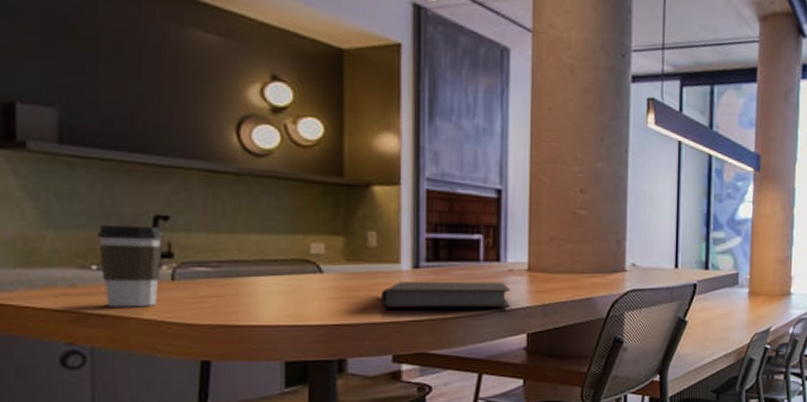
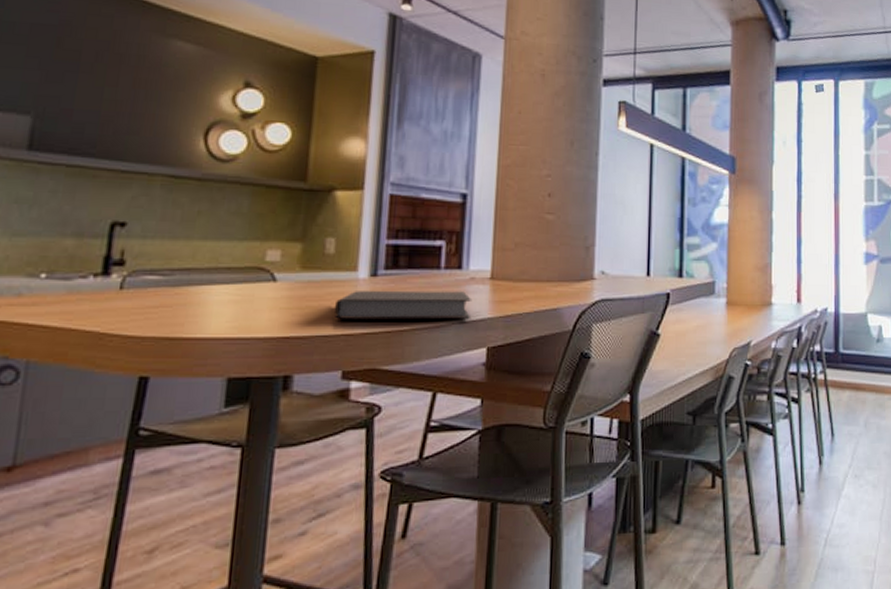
coffee cup: present [97,225,164,307] -> none [50,232,119,318]

